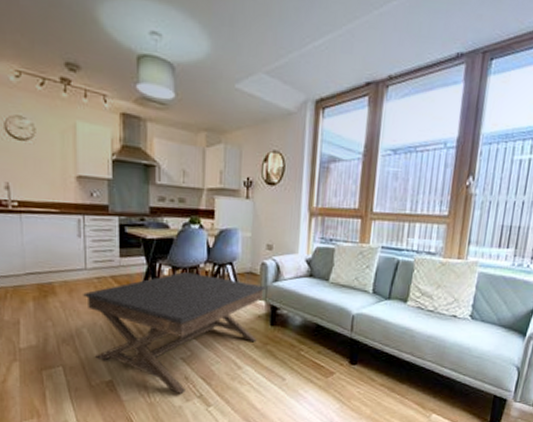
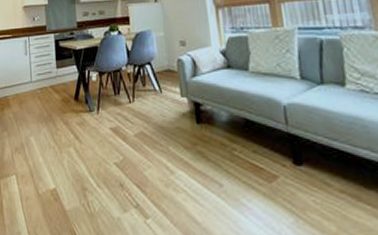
coffee table: present [83,271,266,394] -> none [30,75,186,203]

